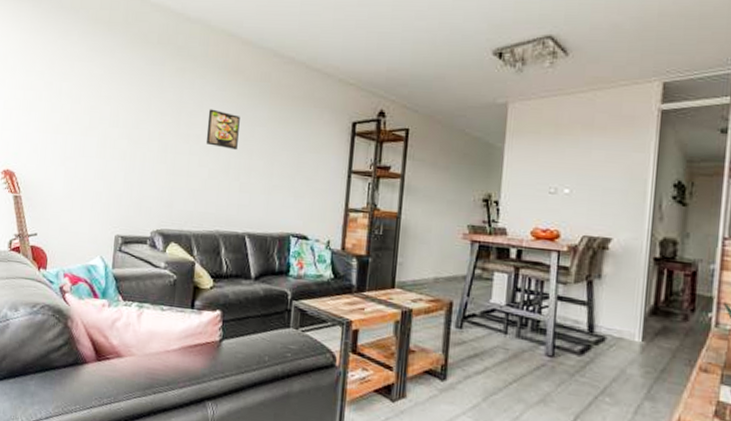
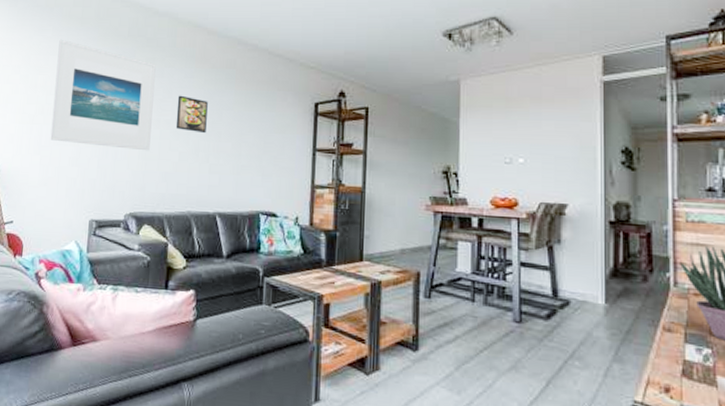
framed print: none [75,44,187,167] -> present [50,39,156,151]

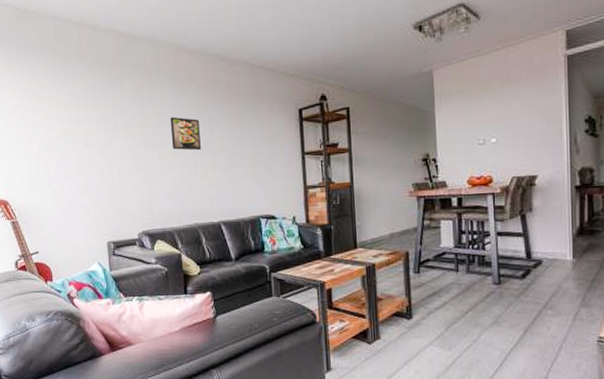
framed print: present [50,39,156,151] -> none [48,75,151,175]

